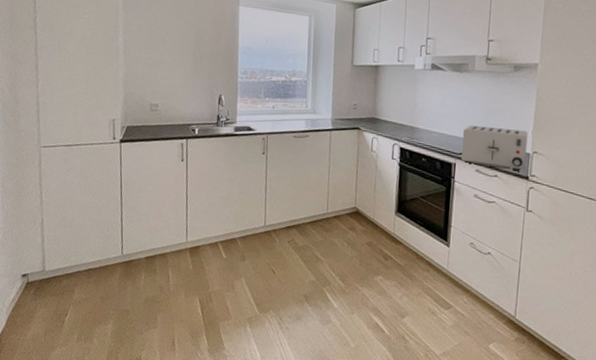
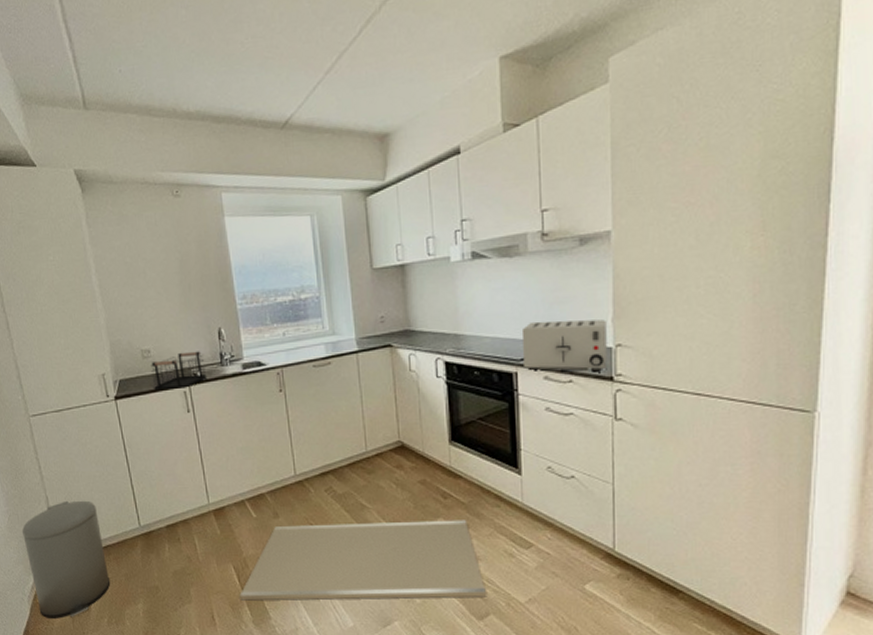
pedal bin: none [13,224,87,331] -> present [22,500,111,618]
dish rack: none [156,110,204,141] -> present [151,351,207,391]
door mat: none [200,268,410,347] -> present [239,520,486,601]

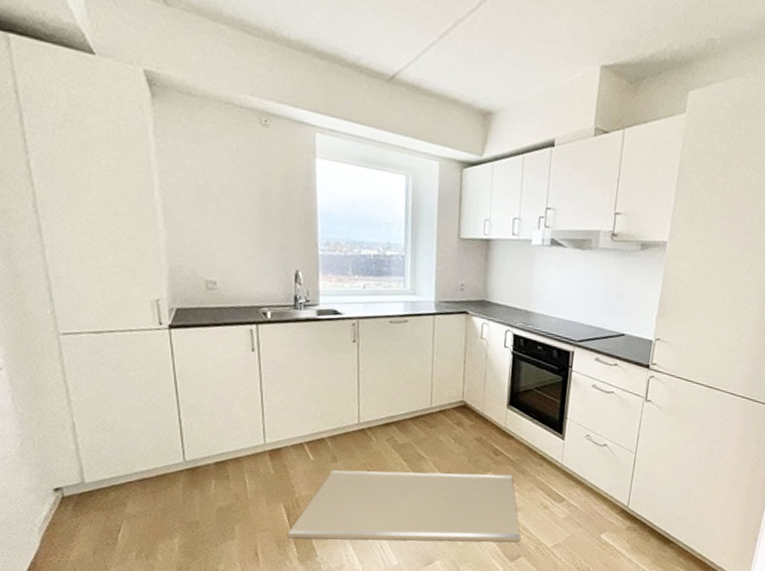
pedal bin: present [22,500,111,618] -> none [38,428,144,551]
dish rack: present [151,351,207,391] -> none [215,289,278,327]
toaster: present [521,319,607,372] -> none [580,309,652,360]

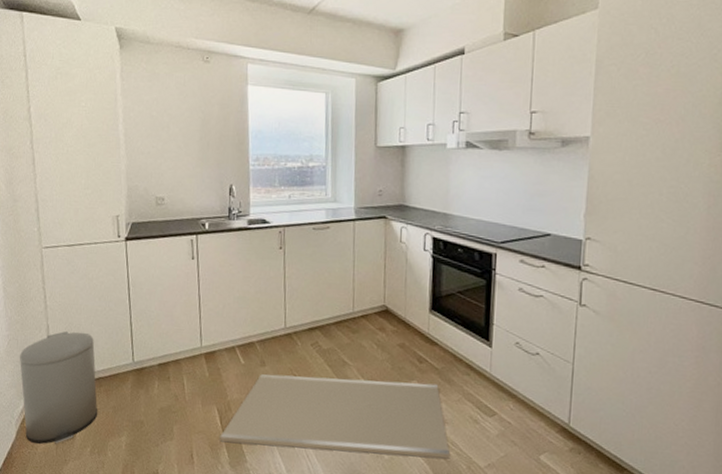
pedal bin: none [38,428,144,551] -> present [20,331,98,444]

